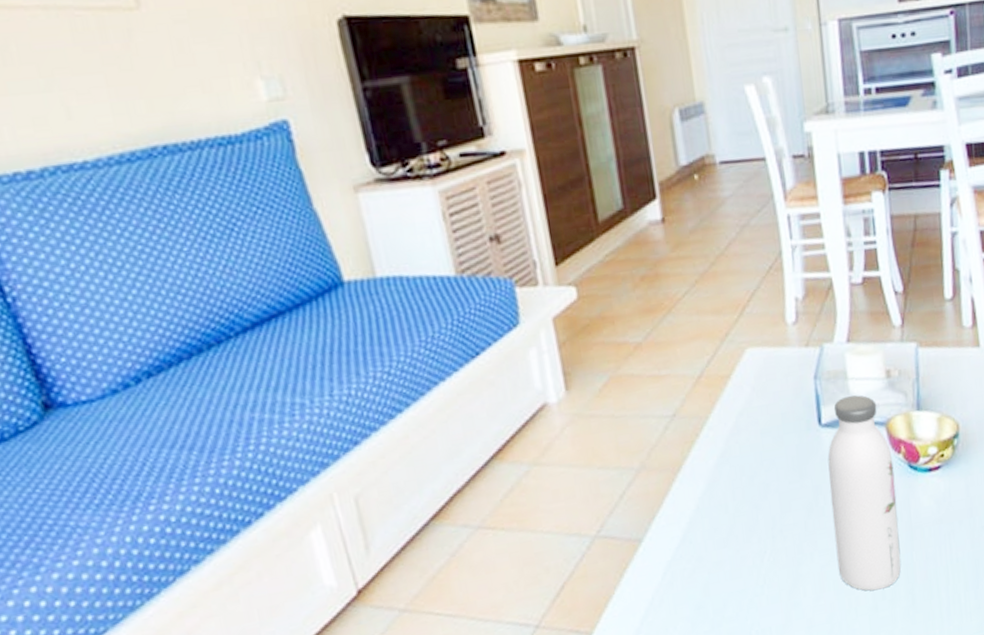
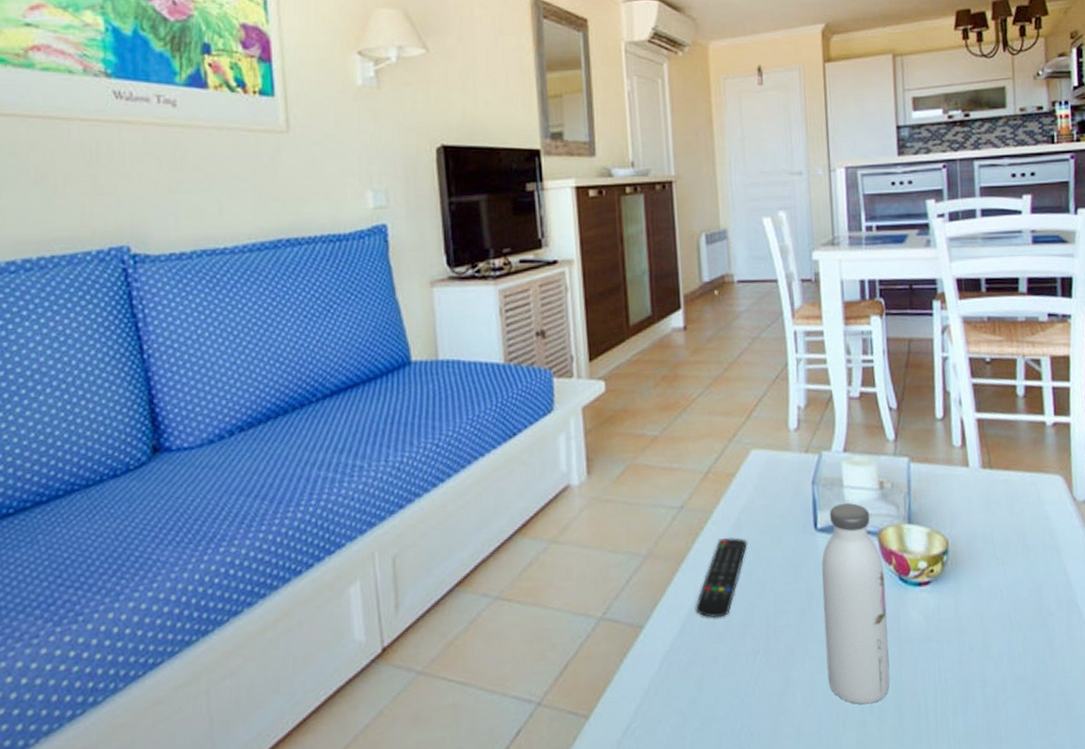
remote control: none [696,441,749,525] -> present [695,538,748,619]

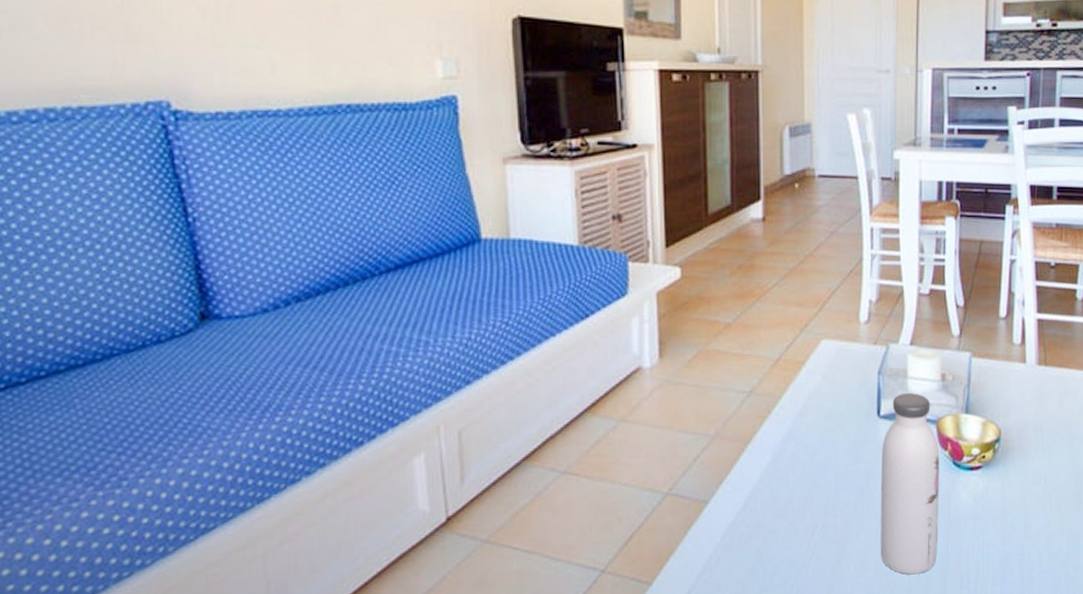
remote control: present [695,538,748,619] -> none [759,422,813,496]

